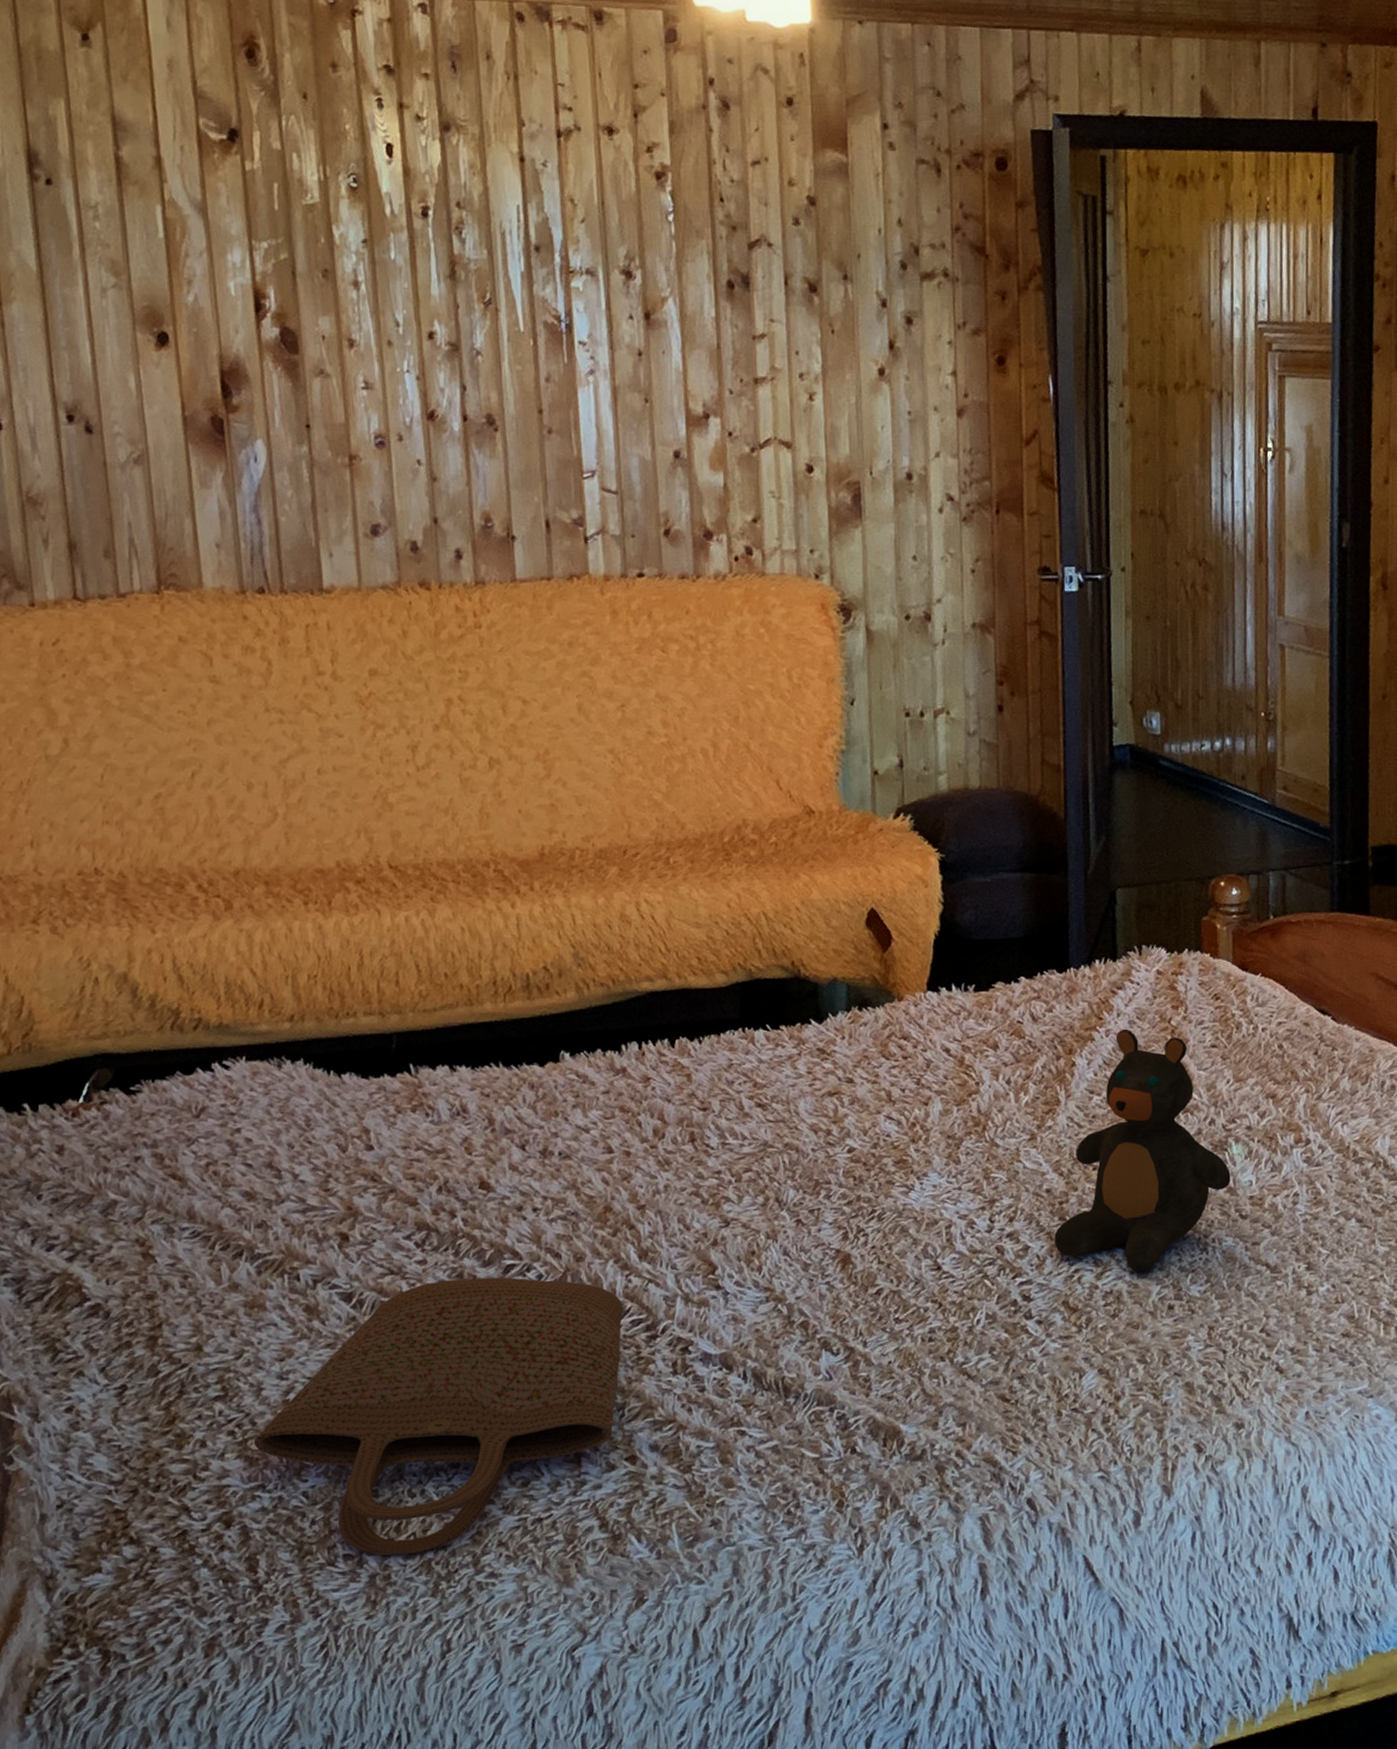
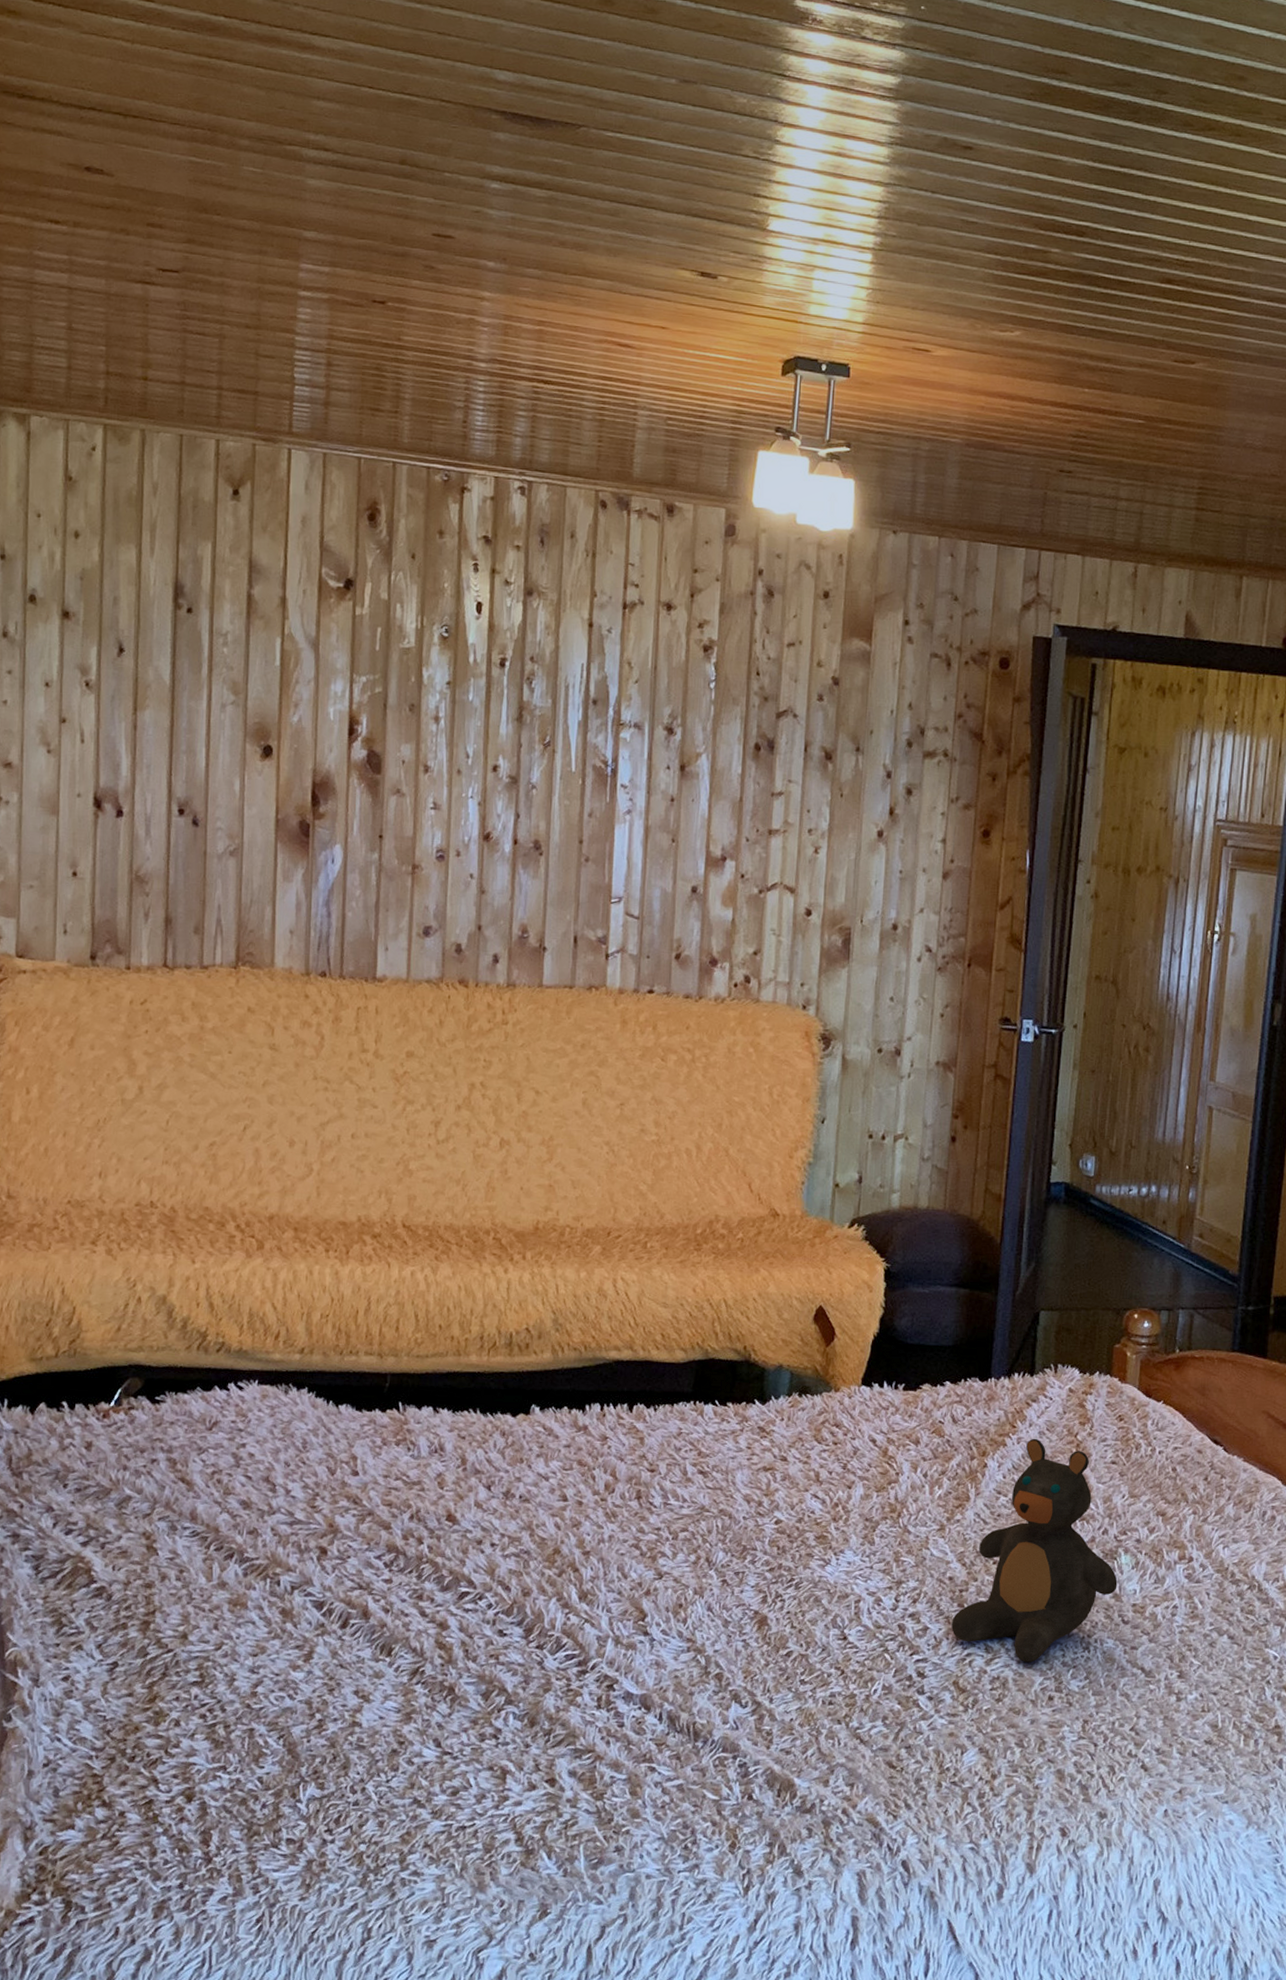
shopping bag: present [241,1277,626,1556] -> none [211,1599,559,1846]

